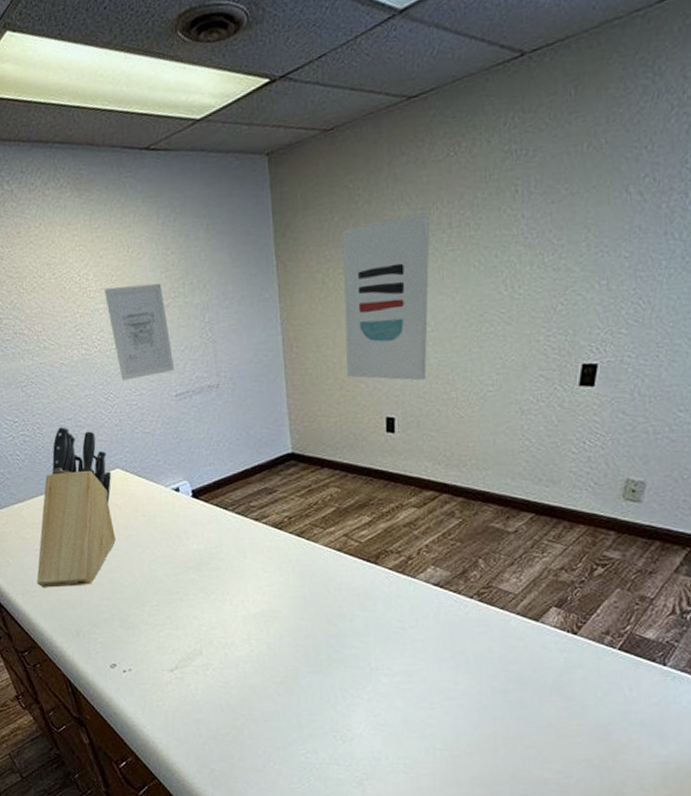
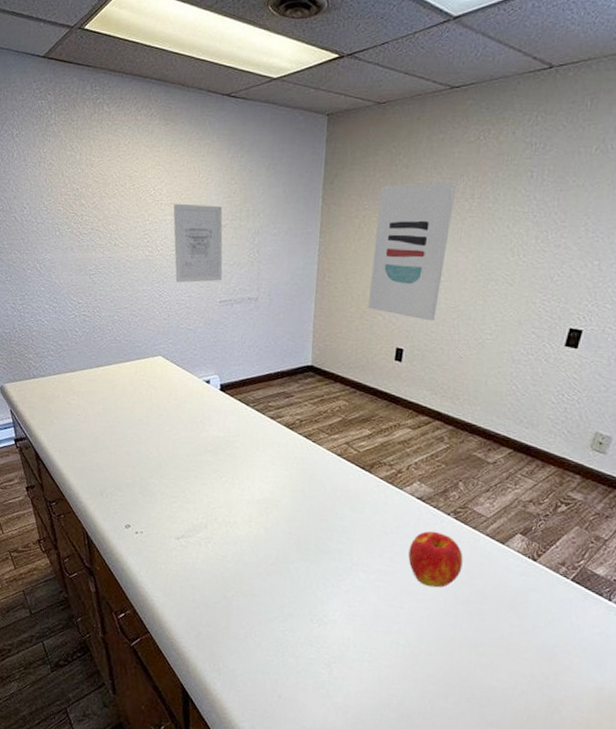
knife block: present [36,426,116,588] -> none [74,312,154,452]
apple: none [432,618,495,681] -> present [408,531,463,588]

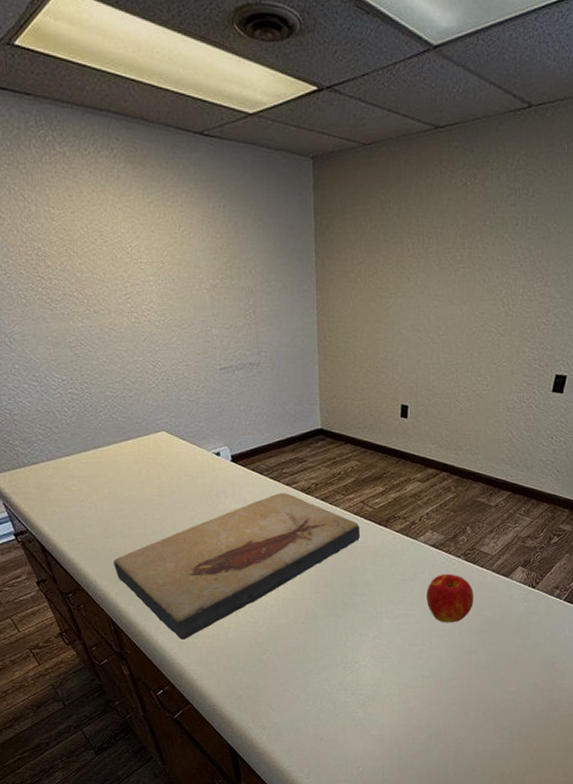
fish fossil: none [97,425,342,564] -> present [114,493,361,640]
wall art: present [173,203,223,283] -> none [155,261,219,351]
wall art: present [368,182,457,321] -> none [372,232,447,376]

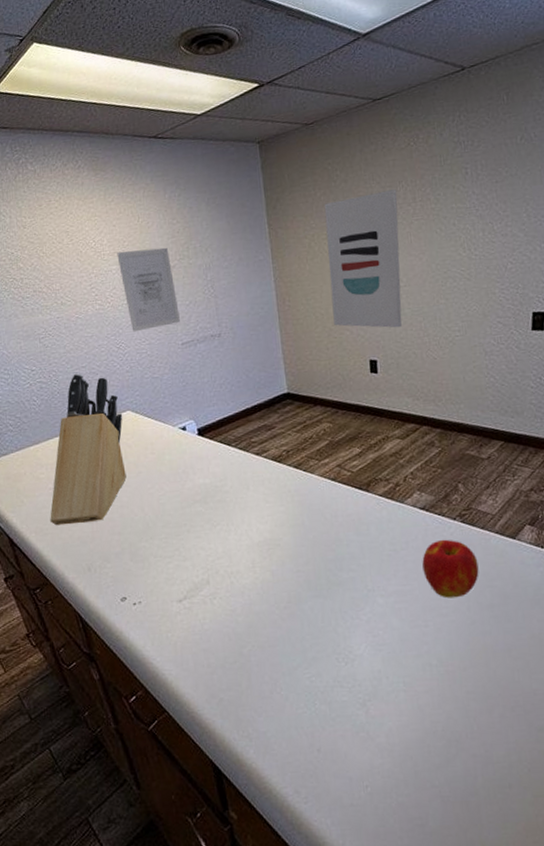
knife block: none [82,388,159,537] -> present [50,373,126,526]
fish fossil: present [114,493,361,640] -> none [81,463,341,635]
wall art: none [155,261,219,351] -> present [117,247,180,332]
wall art: none [372,232,447,376] -> present [324,189,402,328]

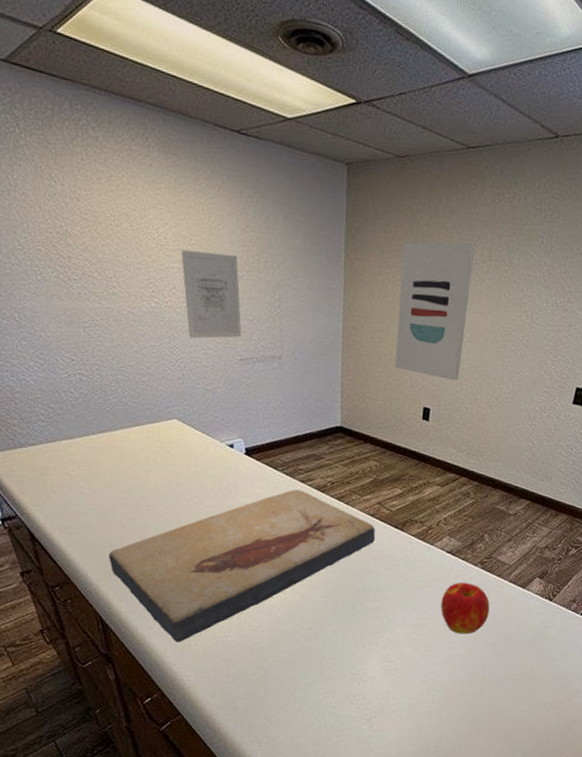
knife block: present [50,373,126,526] -> none [78,371,169,526]
fish fossil: none [81,463,341,635] -> present [109,490,376,642]

